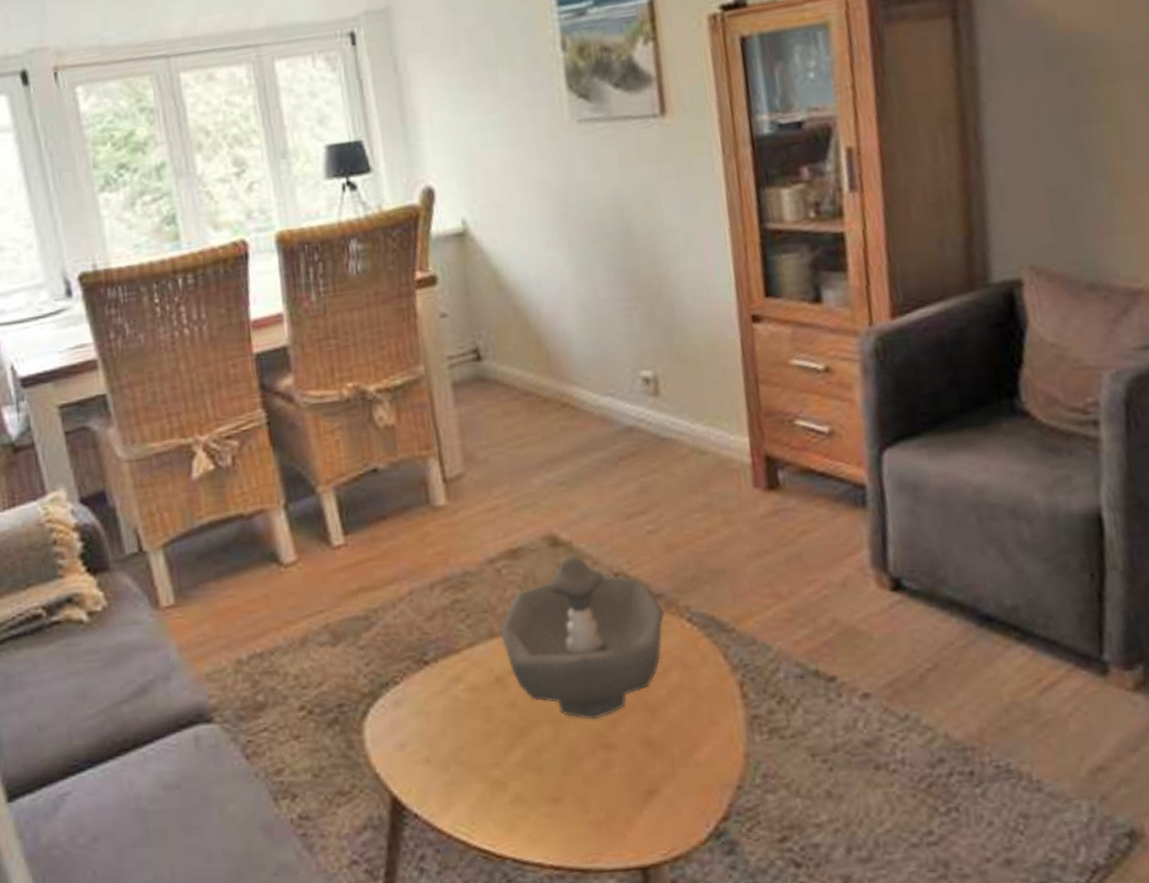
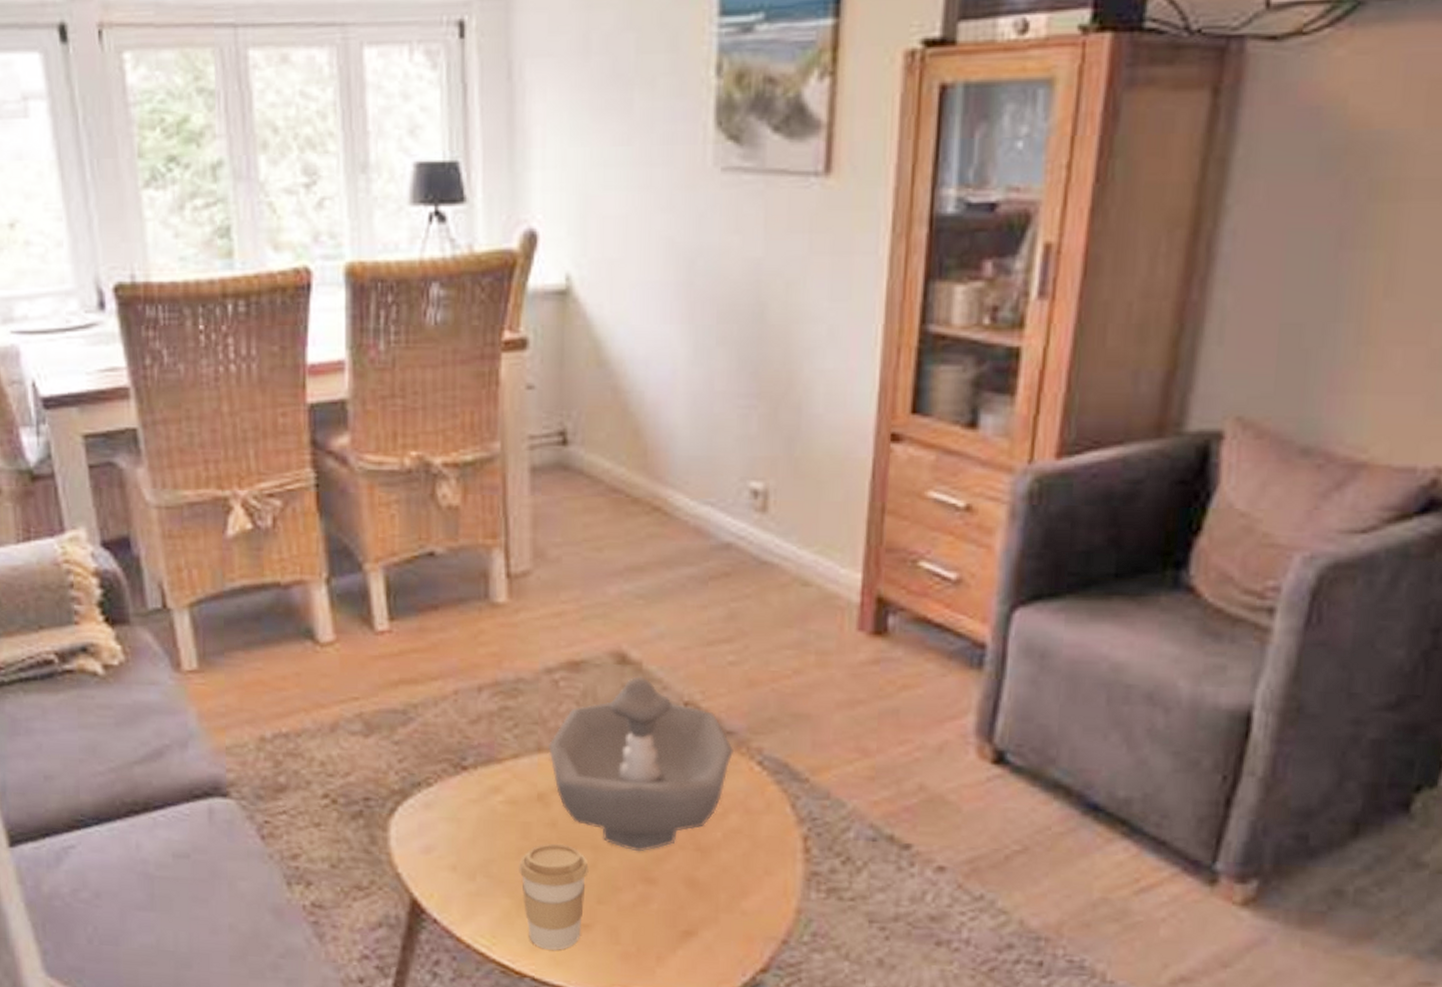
coffee cup: none [487,722,553,829] -> present [519,843,589,950]

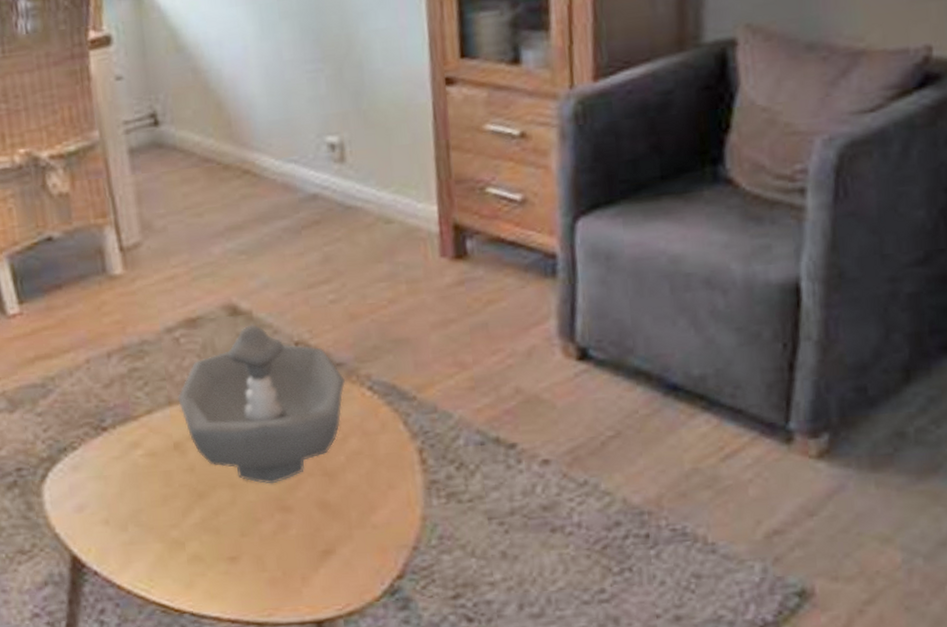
coffee cup: present [519,843,589,950] -> none [165,486,230,585]

